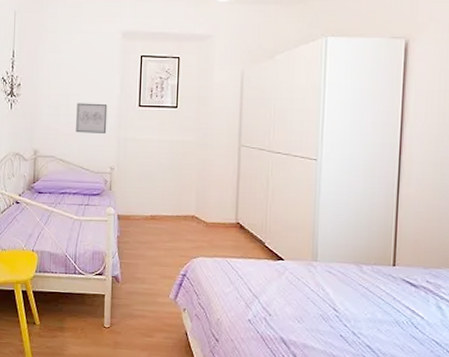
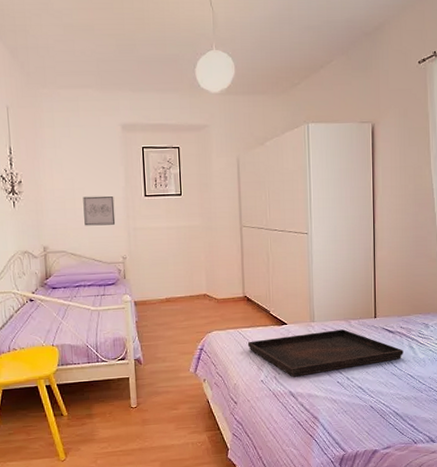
serving tray: none [236,273,429,322] -> present [247,329,403,377]

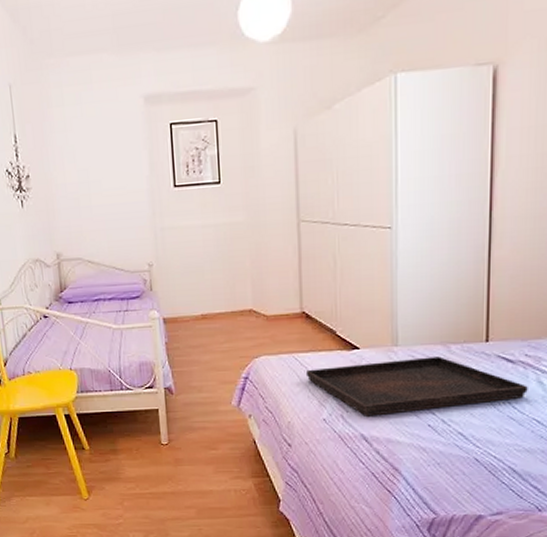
wall art: present [83,196,116,226] -> none [99,188,139,227]

